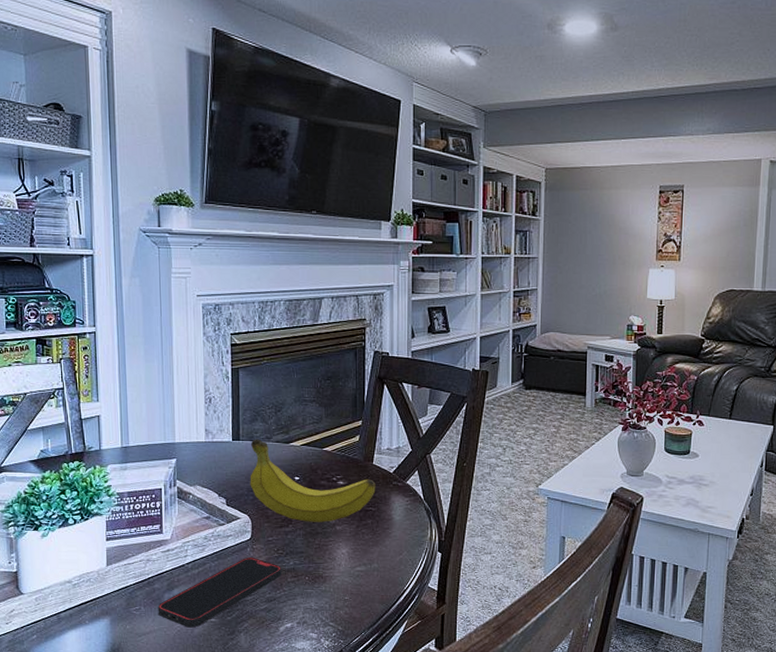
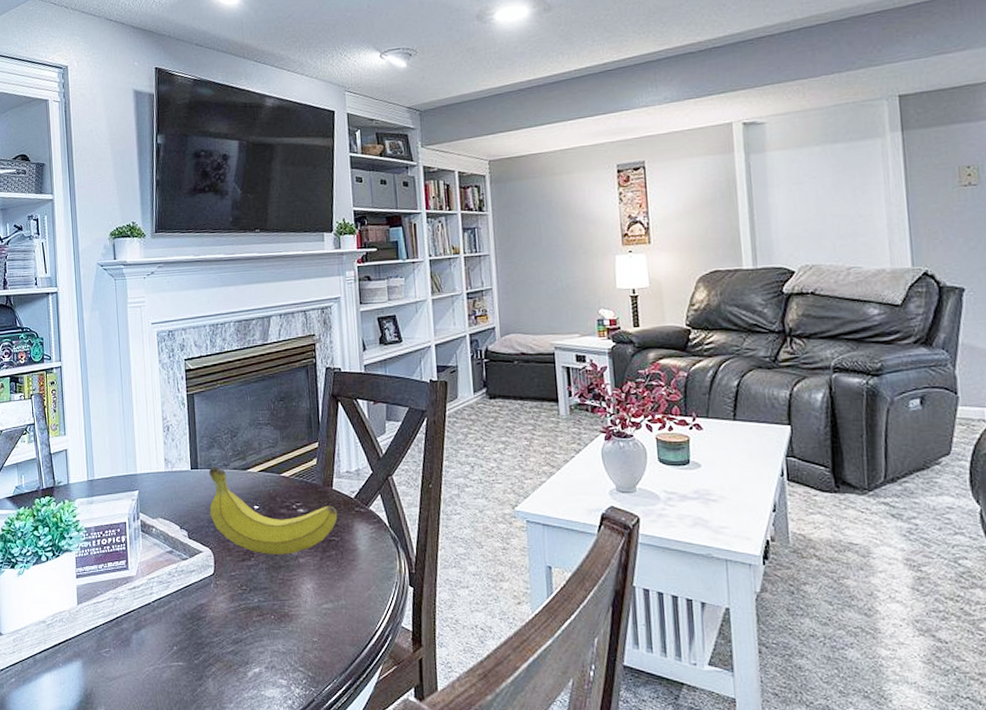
smartphone: present [158,556,283,628] -> none [126,593,247,672]

